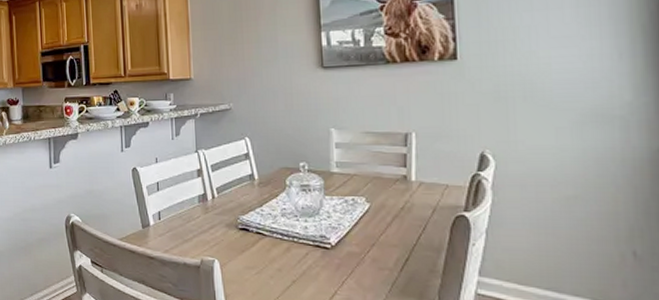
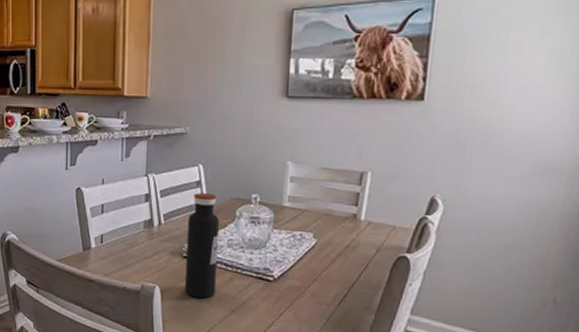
water bottle: none [240,165,274,270] -> present [185,193,220,299]

